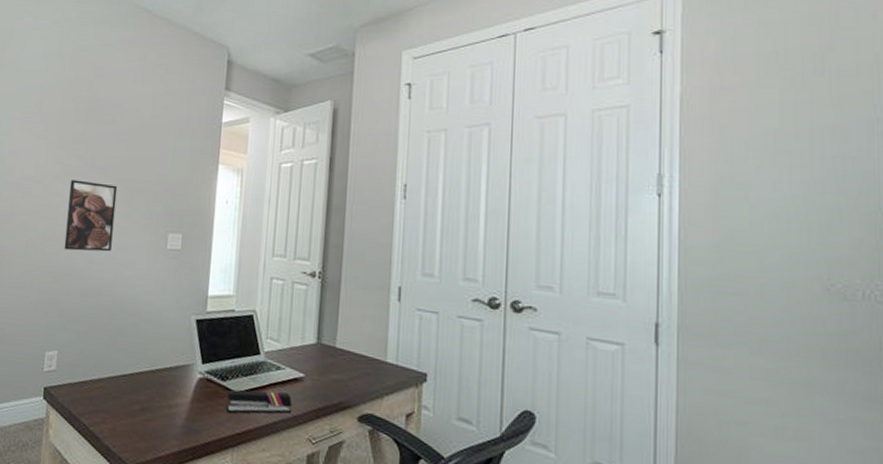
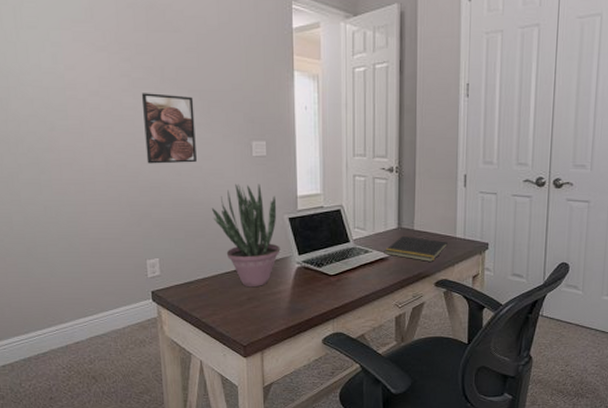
potted plant: none [117,277,185,397] -> present [211,183,281,288]
stapler: present [225,389,292,414] -> none [324,271,380,293]
notepad: none [298,353,376,390] -> present [384,235,448,262]

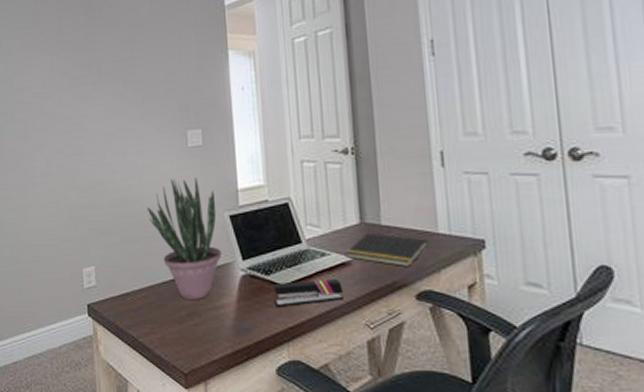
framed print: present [141,93,197,164] -> none [79,89,132,163]
stapler: none [324,271,380,293] -> present [273,280,343,308]

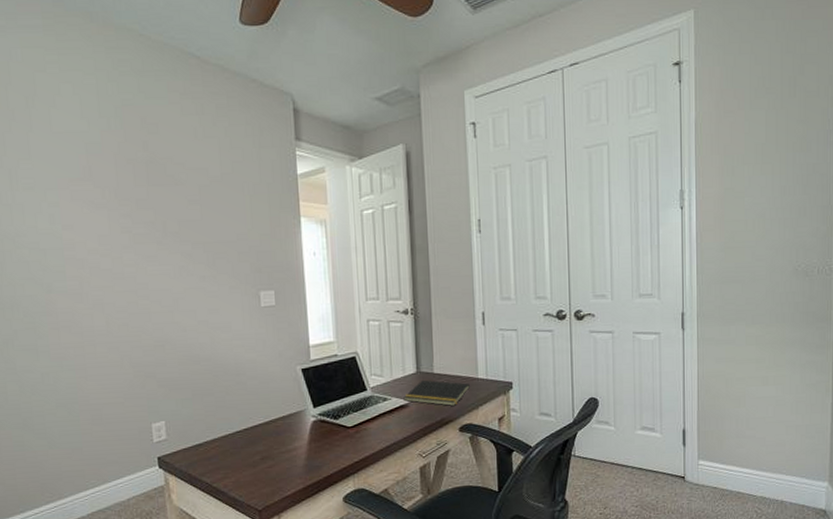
potted plant: present [146,177,222,301] -> none [219,335,294,446]
stapler: present [273,280,343,308] -> none [341,419,401,447]

